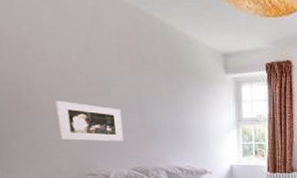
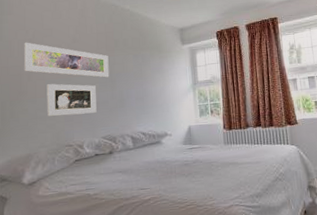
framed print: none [16,42,137,102] -> present [24,42,109,78]

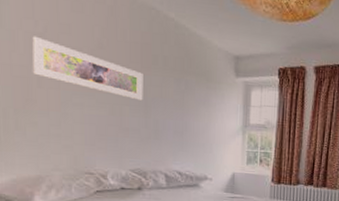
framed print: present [46,83,97,116] -> none [62,96,125,140]

